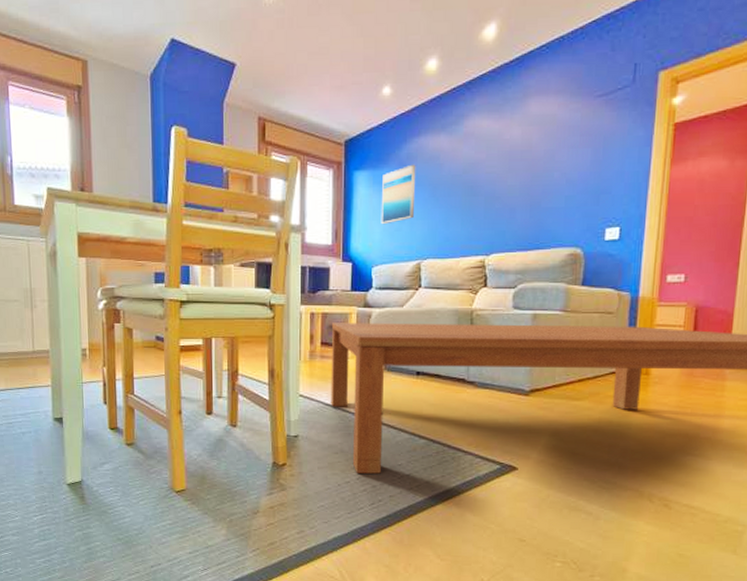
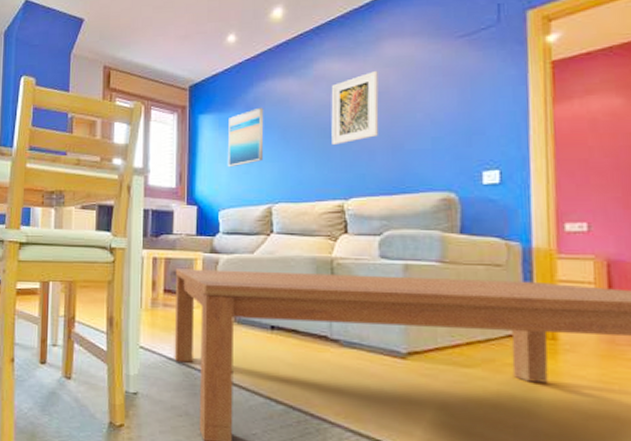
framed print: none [477,129,523,202] -> present [331,71,379,145]

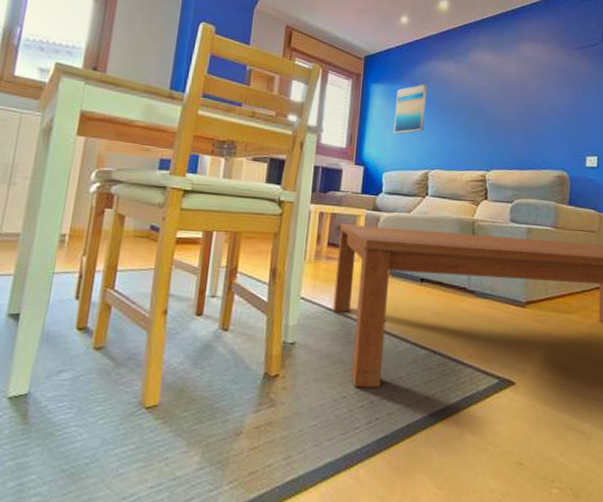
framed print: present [331,71,379,145] -> none [479,66,518,124]

